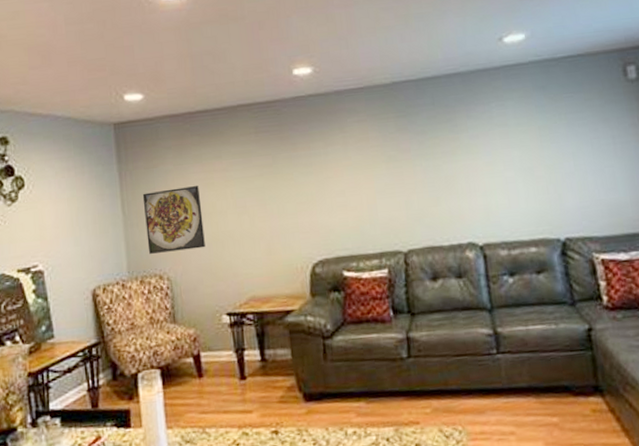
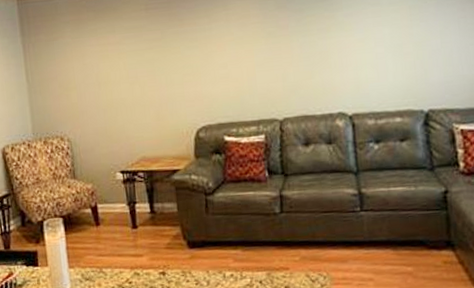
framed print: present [142,186,205,254] -> none [44,57,101,118]

